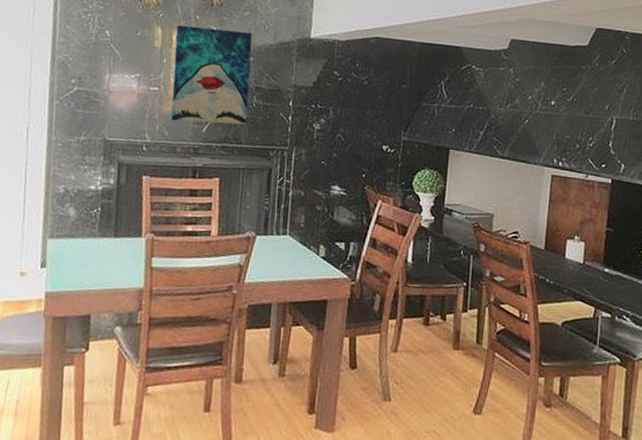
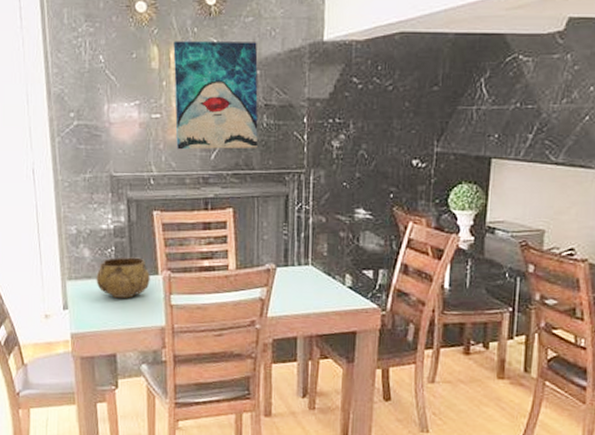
decorative bowl: none [78,218,134,259] -> present [96,257,150,299]

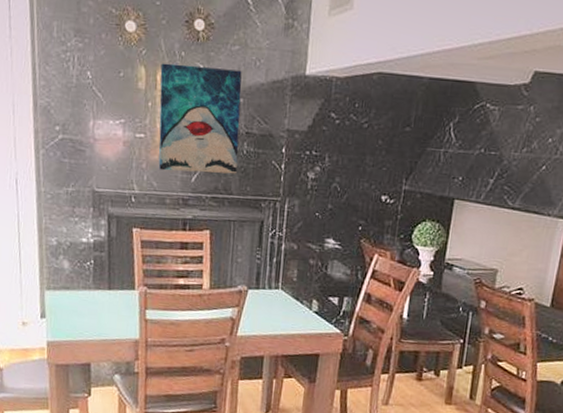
decorative bowl: present [96,257,150,299] -> none [74,271,127,311]

